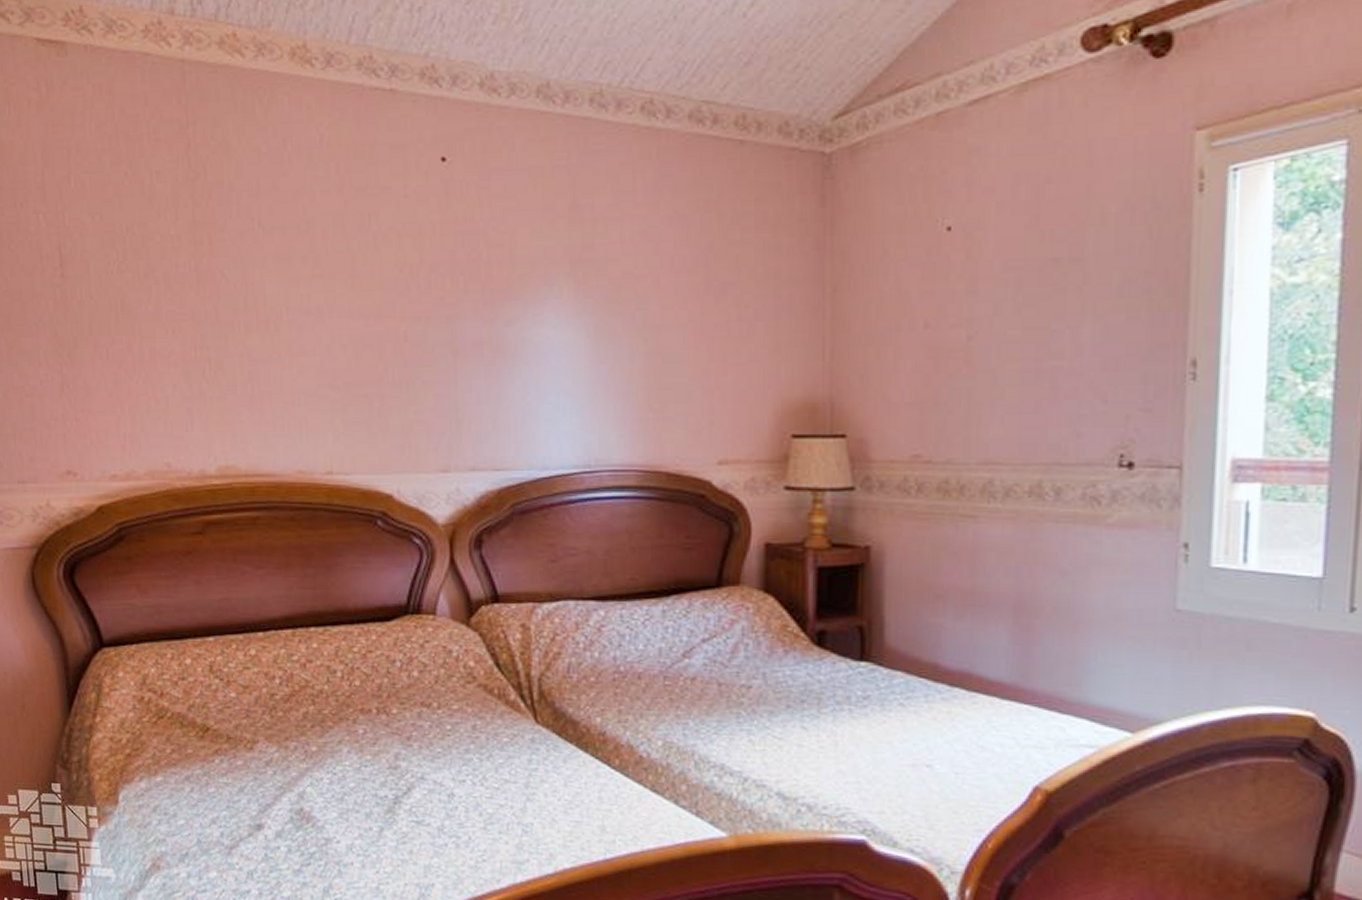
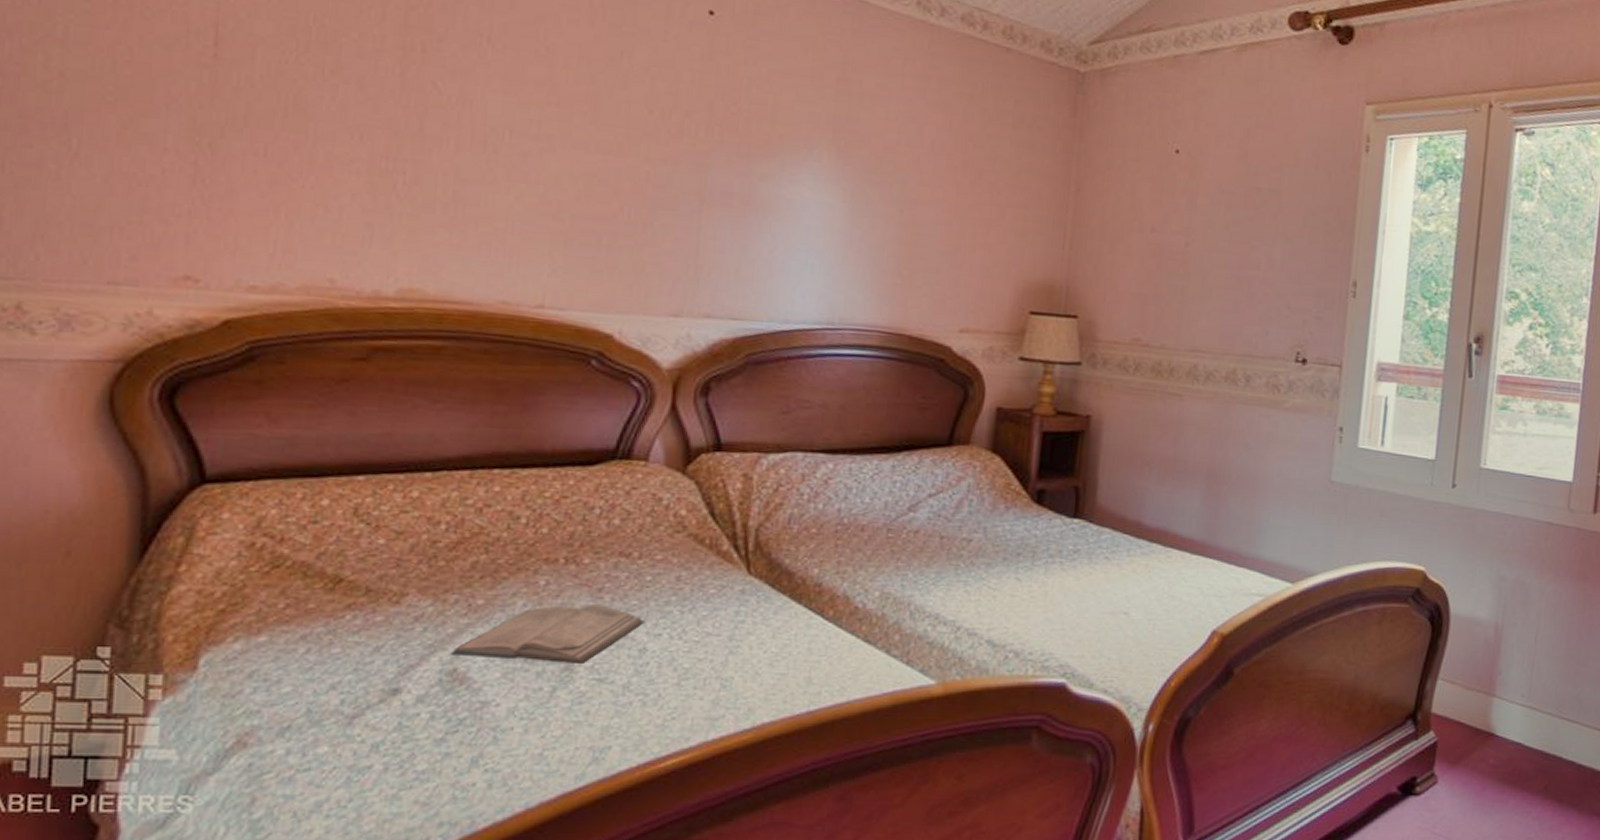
diary: none [296,752,449,807] -> present [450,604,644,663]

